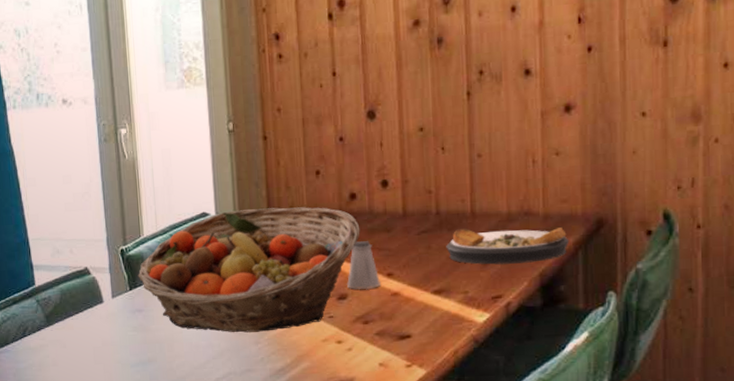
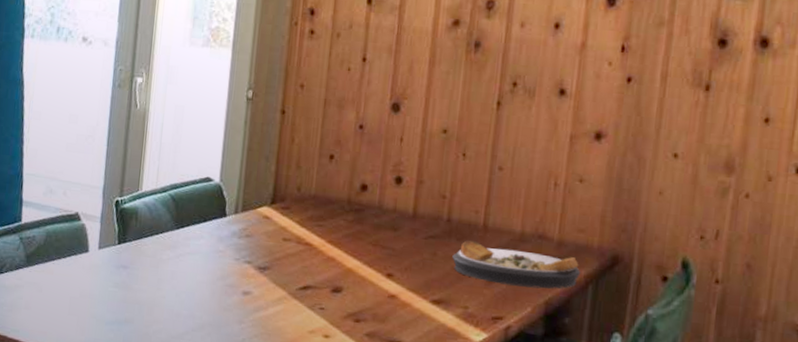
fruit basket: present [137,207,360,333] -> none [129,180,367,314]
saltshaker: present [346,241,382,290] -> none [343,235,380,287]

